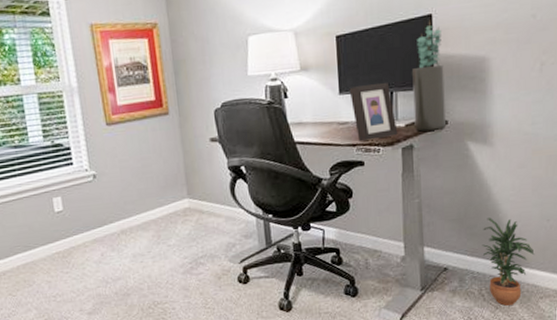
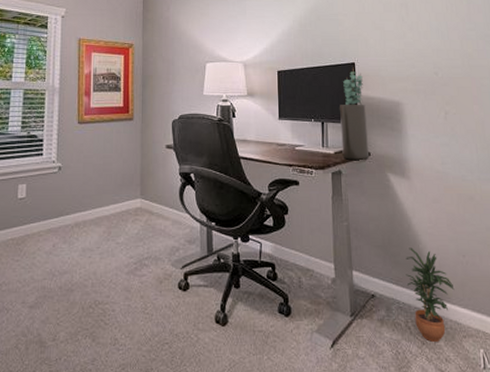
picture frame: present [349,83,398,141] -> none [287,114,328,162]

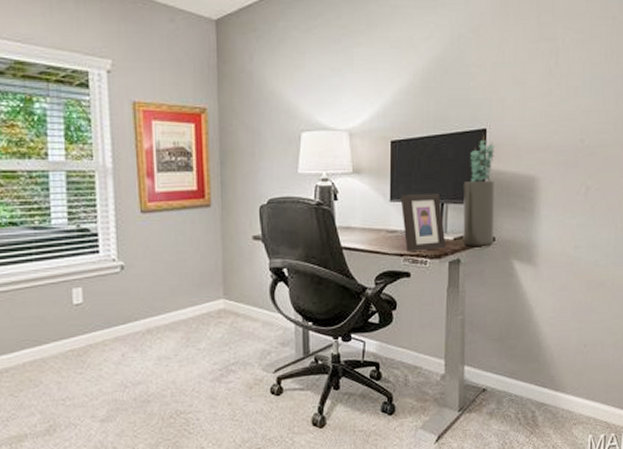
picture frame: none [287,114,328,162] -> present [400,194,446,251]
potted plant: present [406,248,455,342] -> none [521,339,571,431]

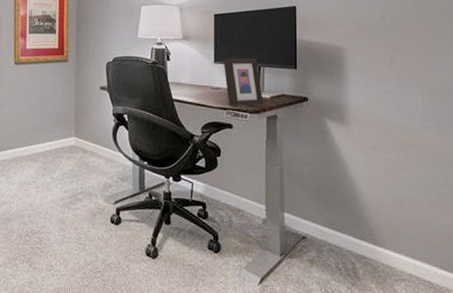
vase: present [462,134,495,248] -> none [277,11,307,106]

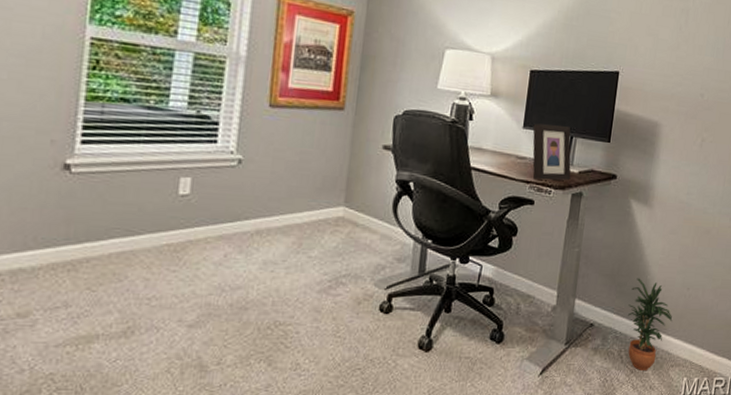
potted plant: none [339,193,389,284] -> present [628,278,673,370]

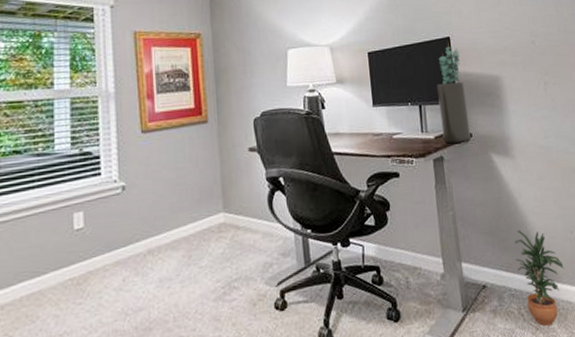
picture frame: present [532,123,571,181] -> none [381,97,429,152]
vase: none [586,76,625,184] -> present [436,42,472,144]

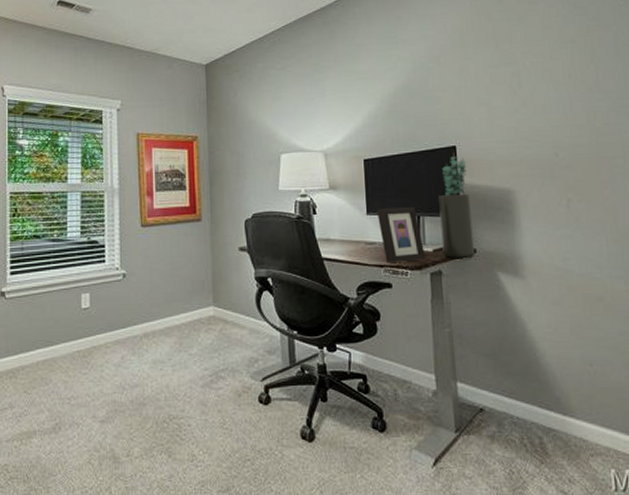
picture frame: none [381,97,429,152] -> present [376,207,426,262]
potted plant: present [514,230,564,326] -> none [520,356,580,460]

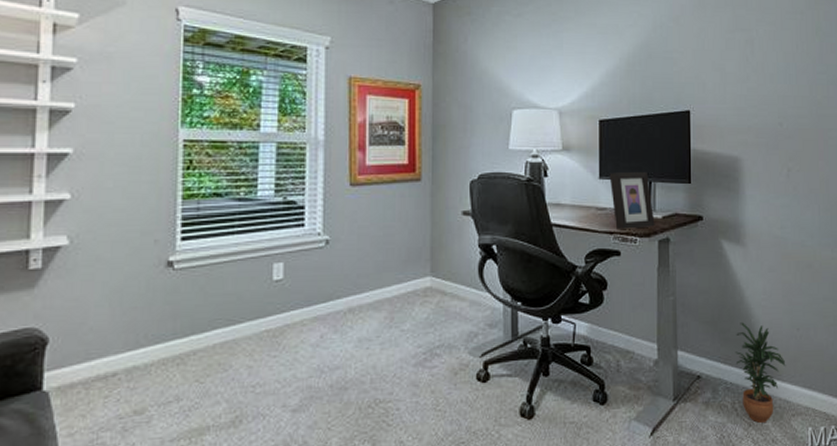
vase: present [437,151,476,259] -> none [669,116,702,226]
potted plant: none [520,356,580,460] -> present [735,322,786,423]

